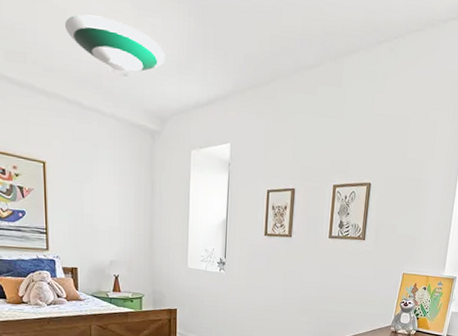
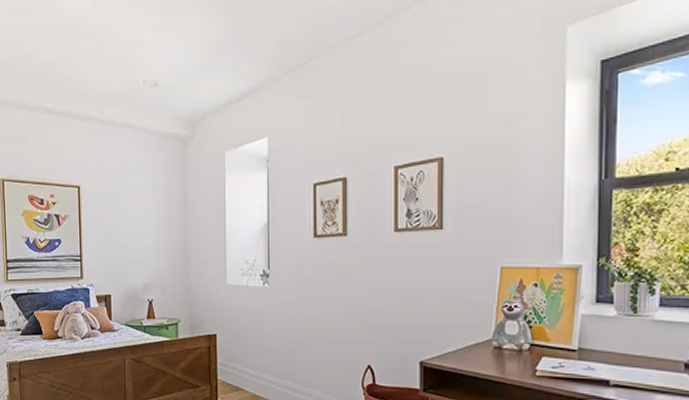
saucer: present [65,14,165,72] -> none [98,32,194,83]

